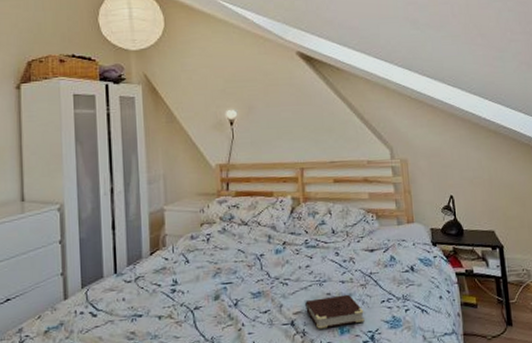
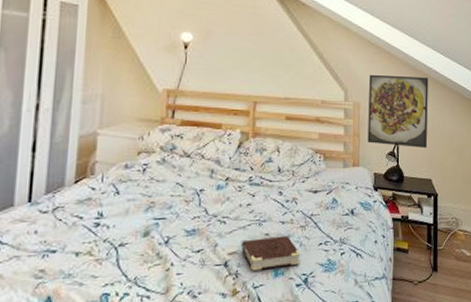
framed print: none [414,127,486,200] -> present [367,74,429,149]

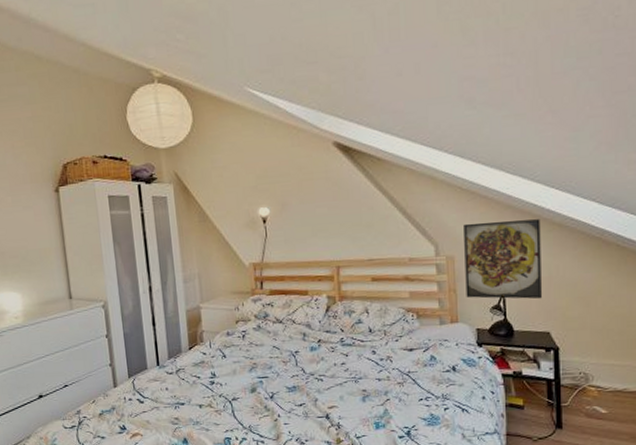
book: present [242,235,301,271] -> none [340,391,401,423]

